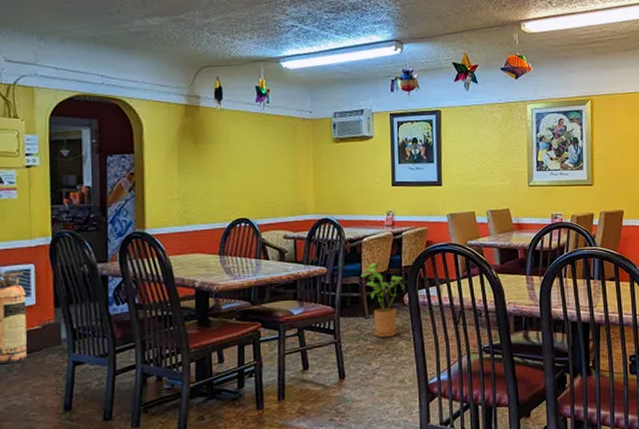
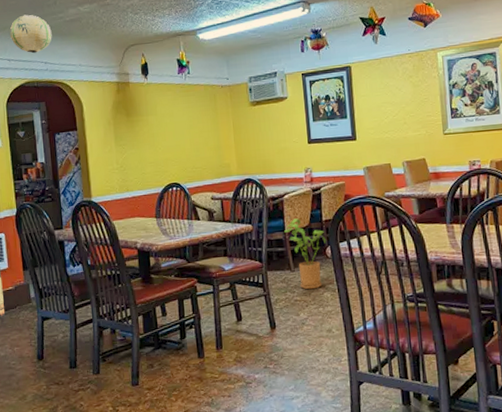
paper lantern: none [60,20,112,64] -> present [9,14,52,54]

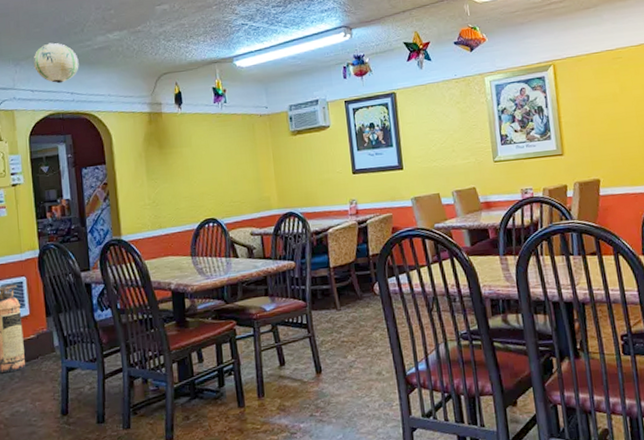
house plant: present [284,218,326,290] -> none [329,253,374,330]

